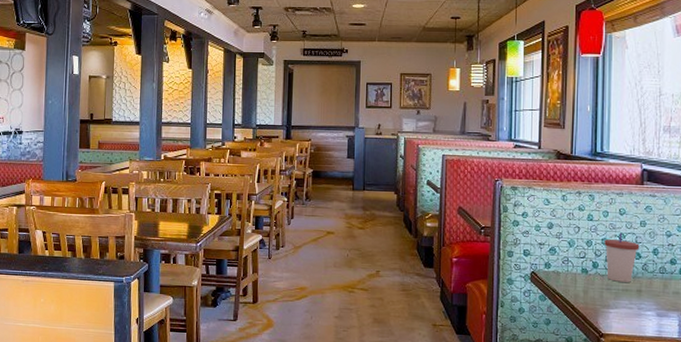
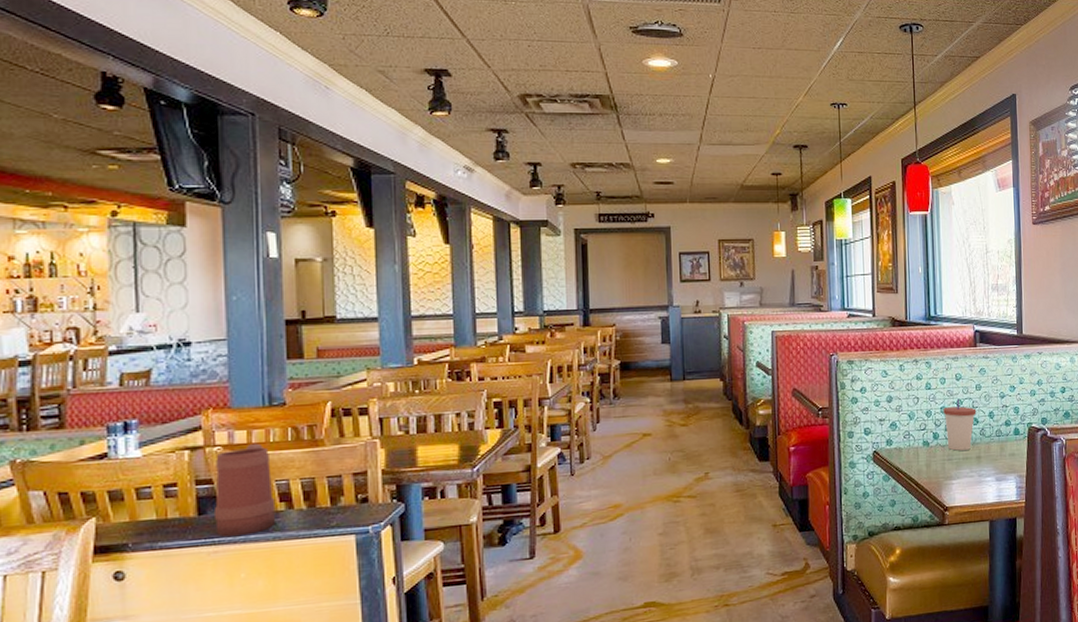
beer mug: none [28,206,66,272] -> present [215,443,276,538]

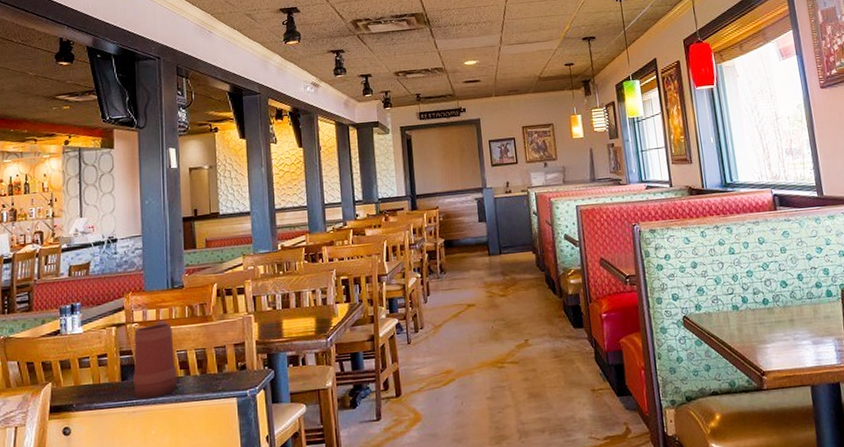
cup: present [943,399,977,451] -> none [749,262,785,314]

